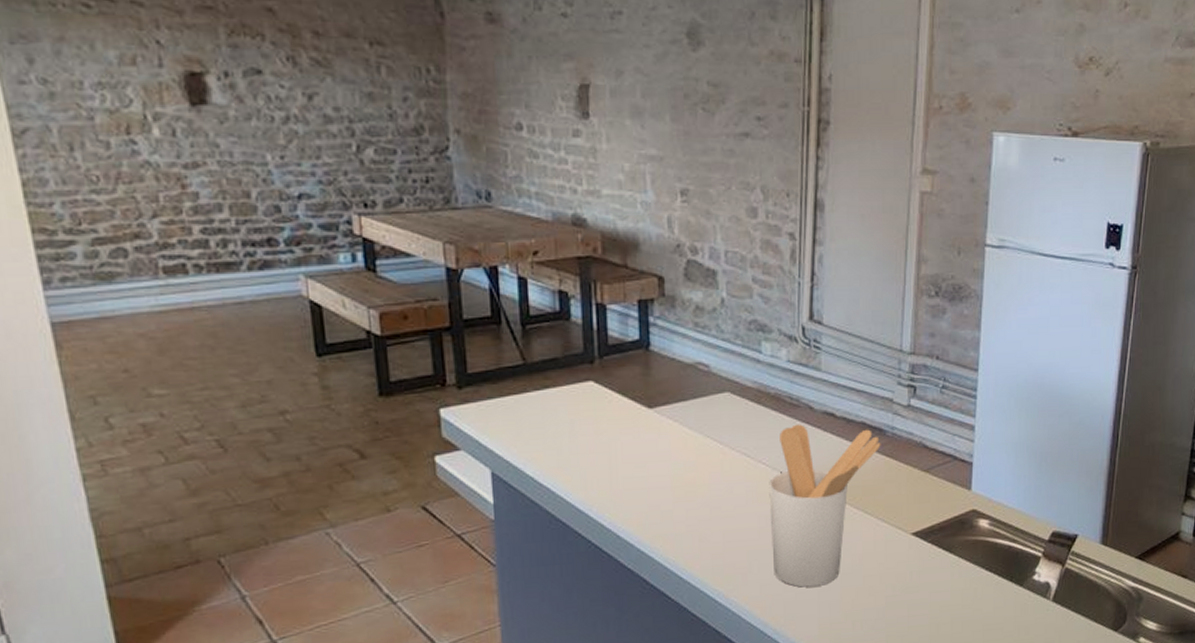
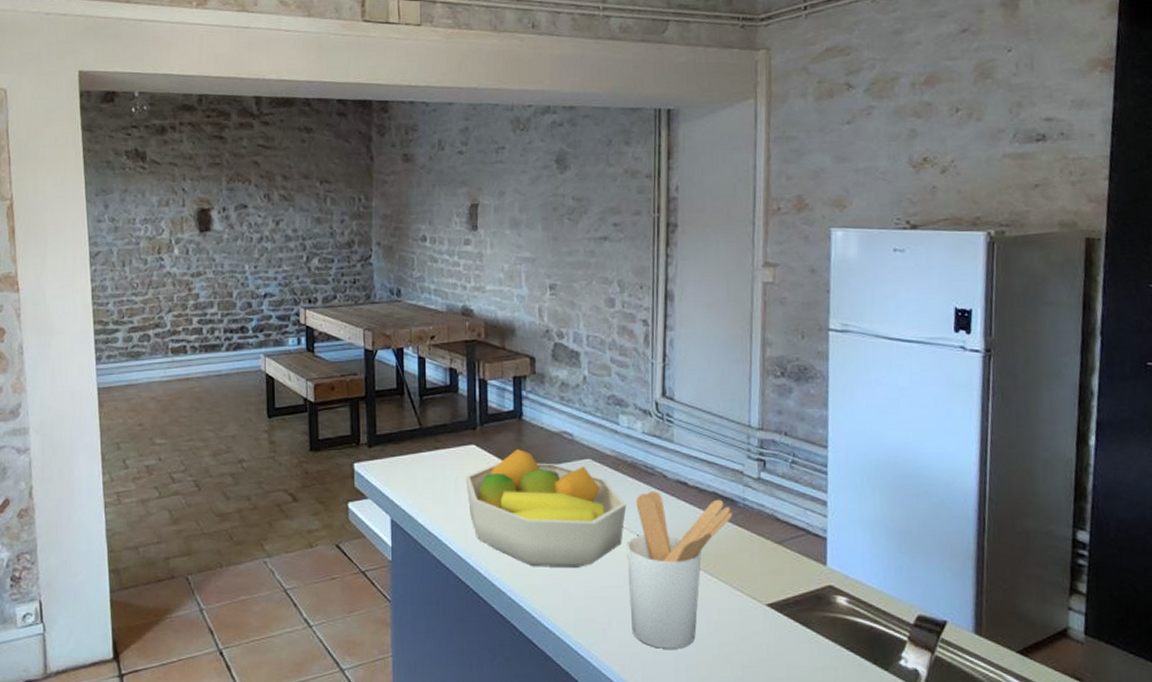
fruit bowl: none [582,384,769,515] -> present [465,449,627,569]

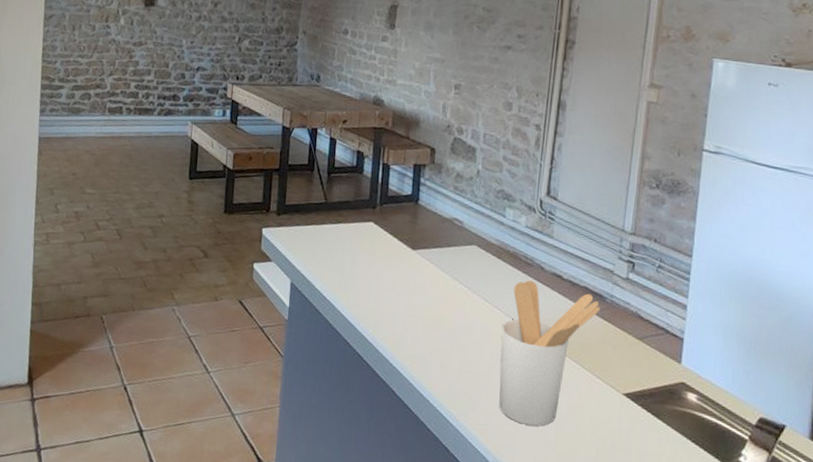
fruit bowl: present [465,449,627,569] -> none [361,230,505,344]

